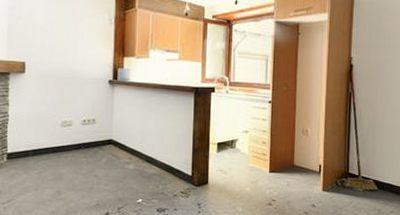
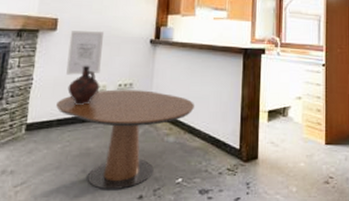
dining table: none [31,124,151,207] -> present [56,89,194,189]
wall art: none [37,73,67,112] -> present [66,31,105,75]
ceramic jug: none [39,103,67,138] -> present [67,65,100,105]

